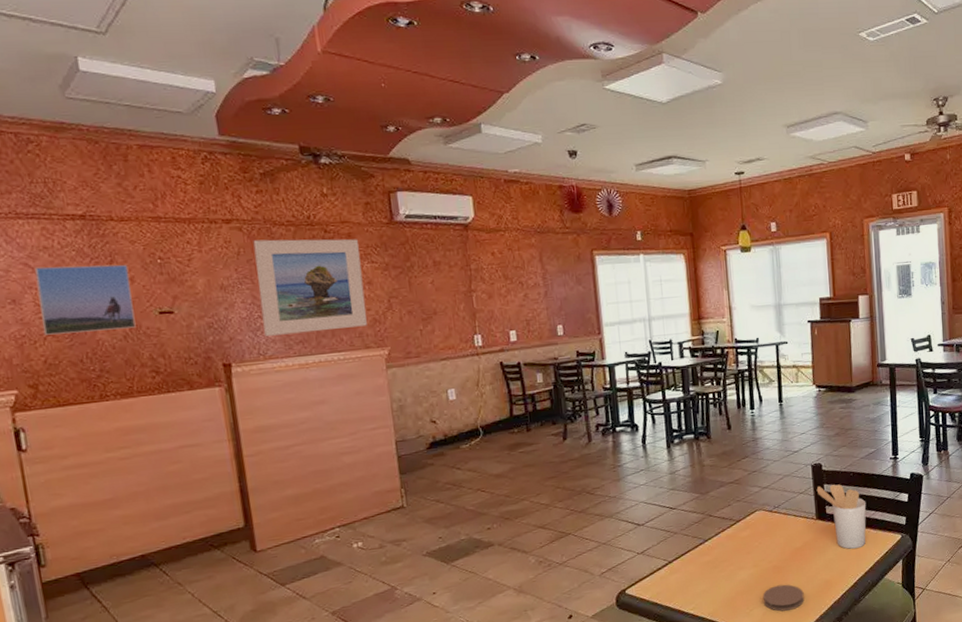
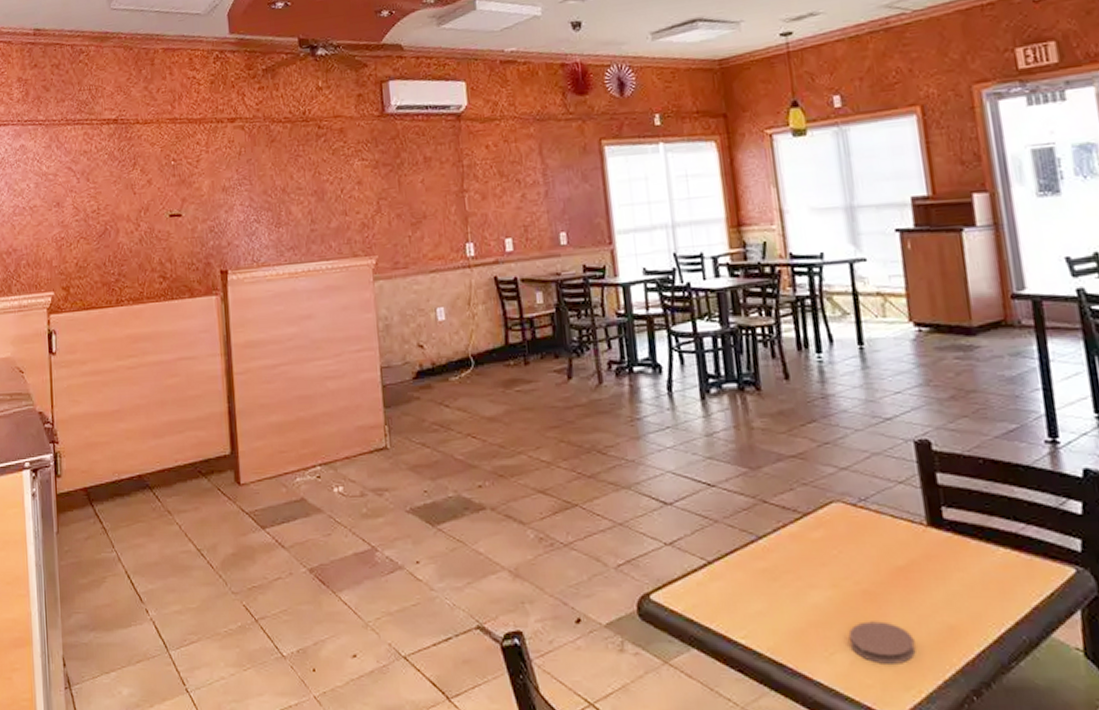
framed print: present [34,264,136,335] -> none [75,167,150,238]
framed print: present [253,239,367,336] -> none [253,134,356,241]
utensil holder: present [816,484,866,549] -> none [924,474,1014,580]

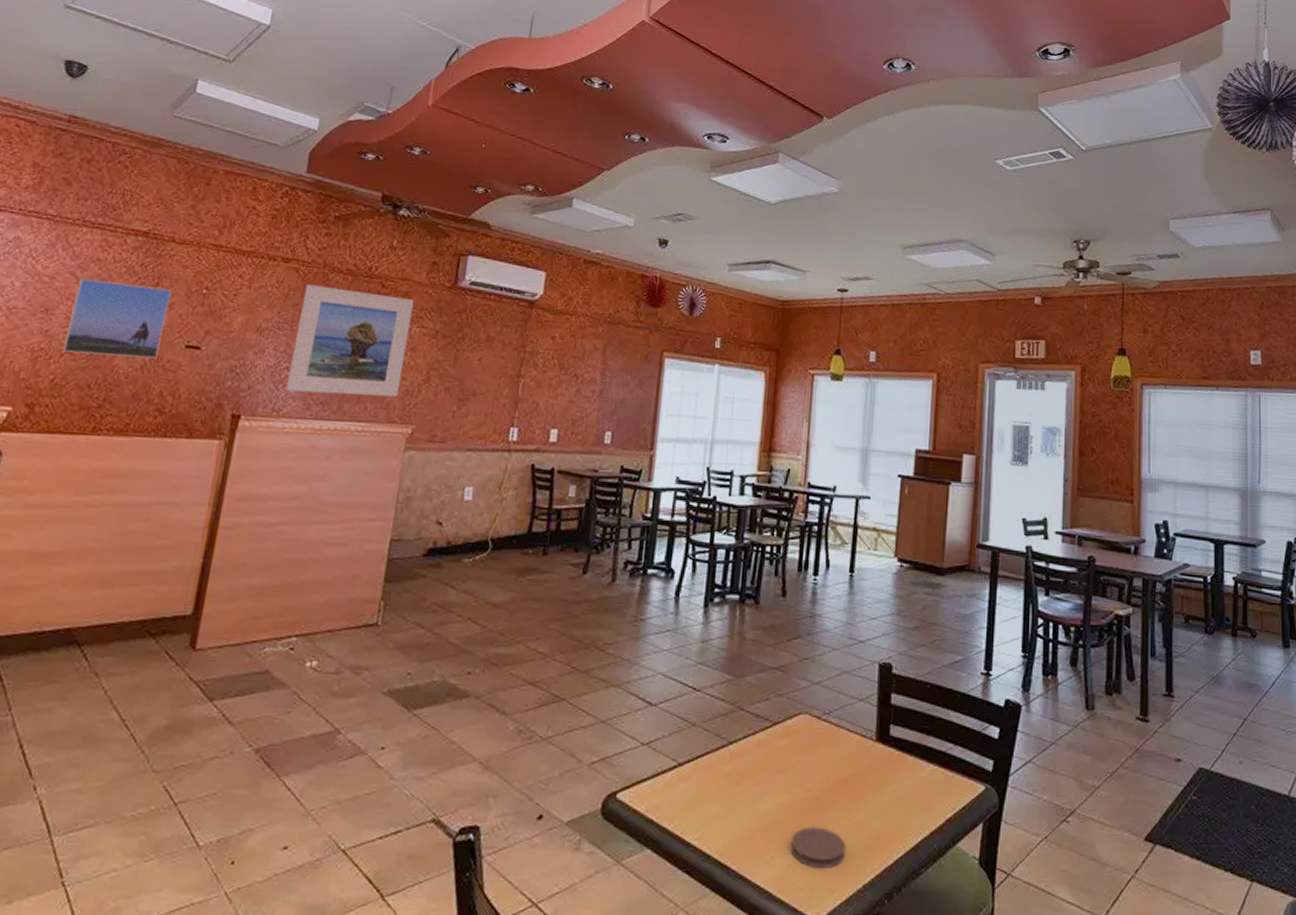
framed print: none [75,167,150,238] -> present [62,278,172,359]
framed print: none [253,134,356,241] -> present [286,284,414,397]

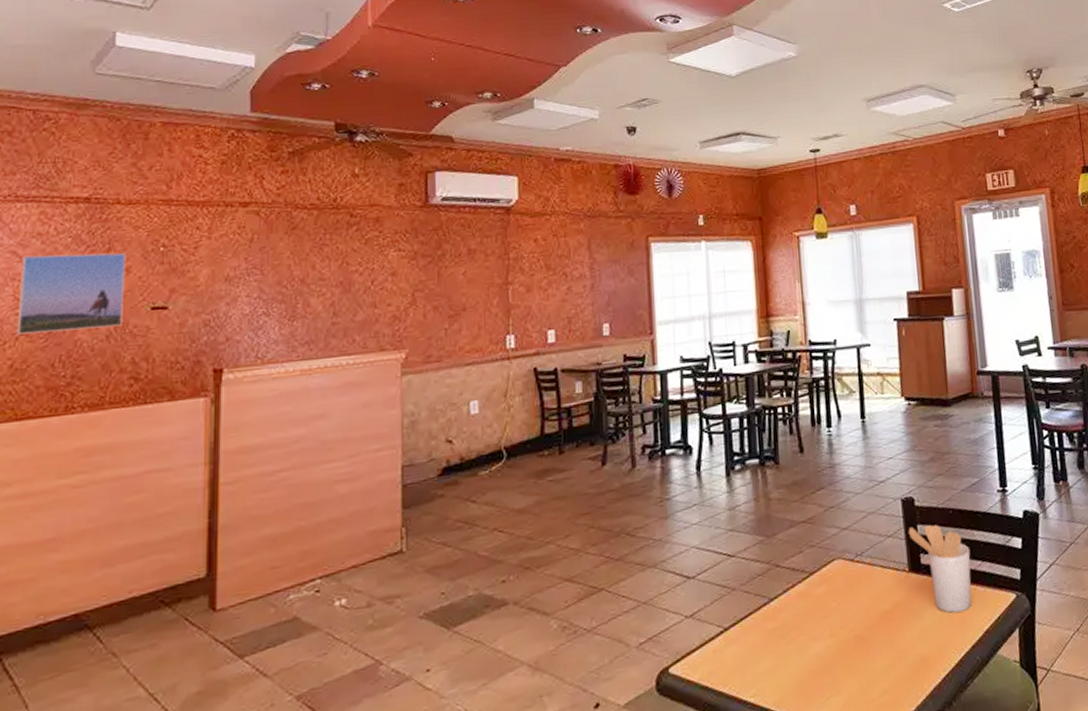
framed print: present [286,284,414,397] -> none [267,224,386,336]
coaster: present [790,827,846,868] -> none [842,661,896,701]
utensil holder: none [881,694,944,793] -> present [908,524,972,613]

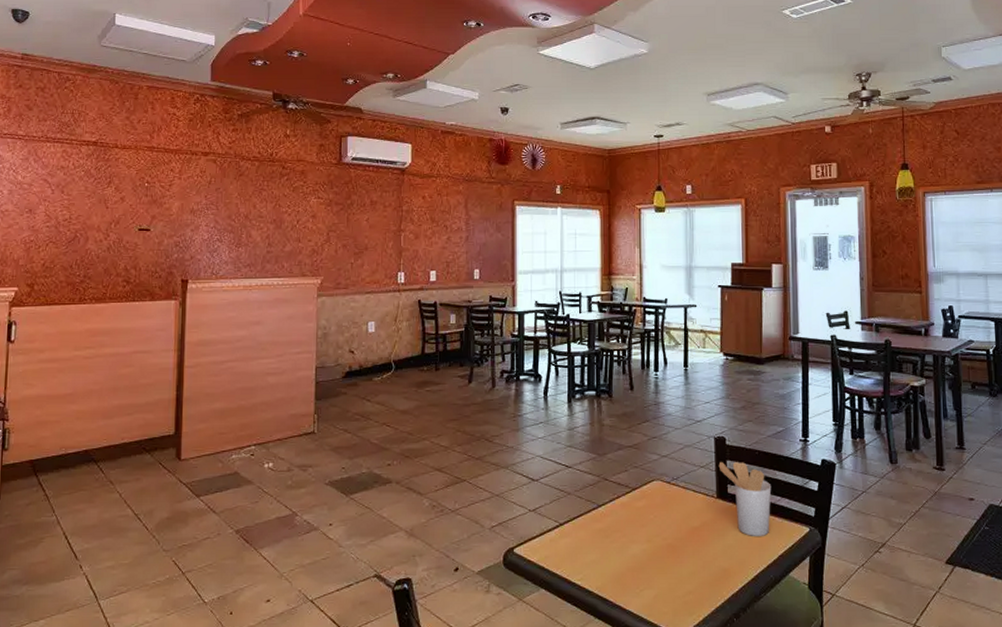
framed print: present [16,253,127,335] -> none [47,183,122,242]

